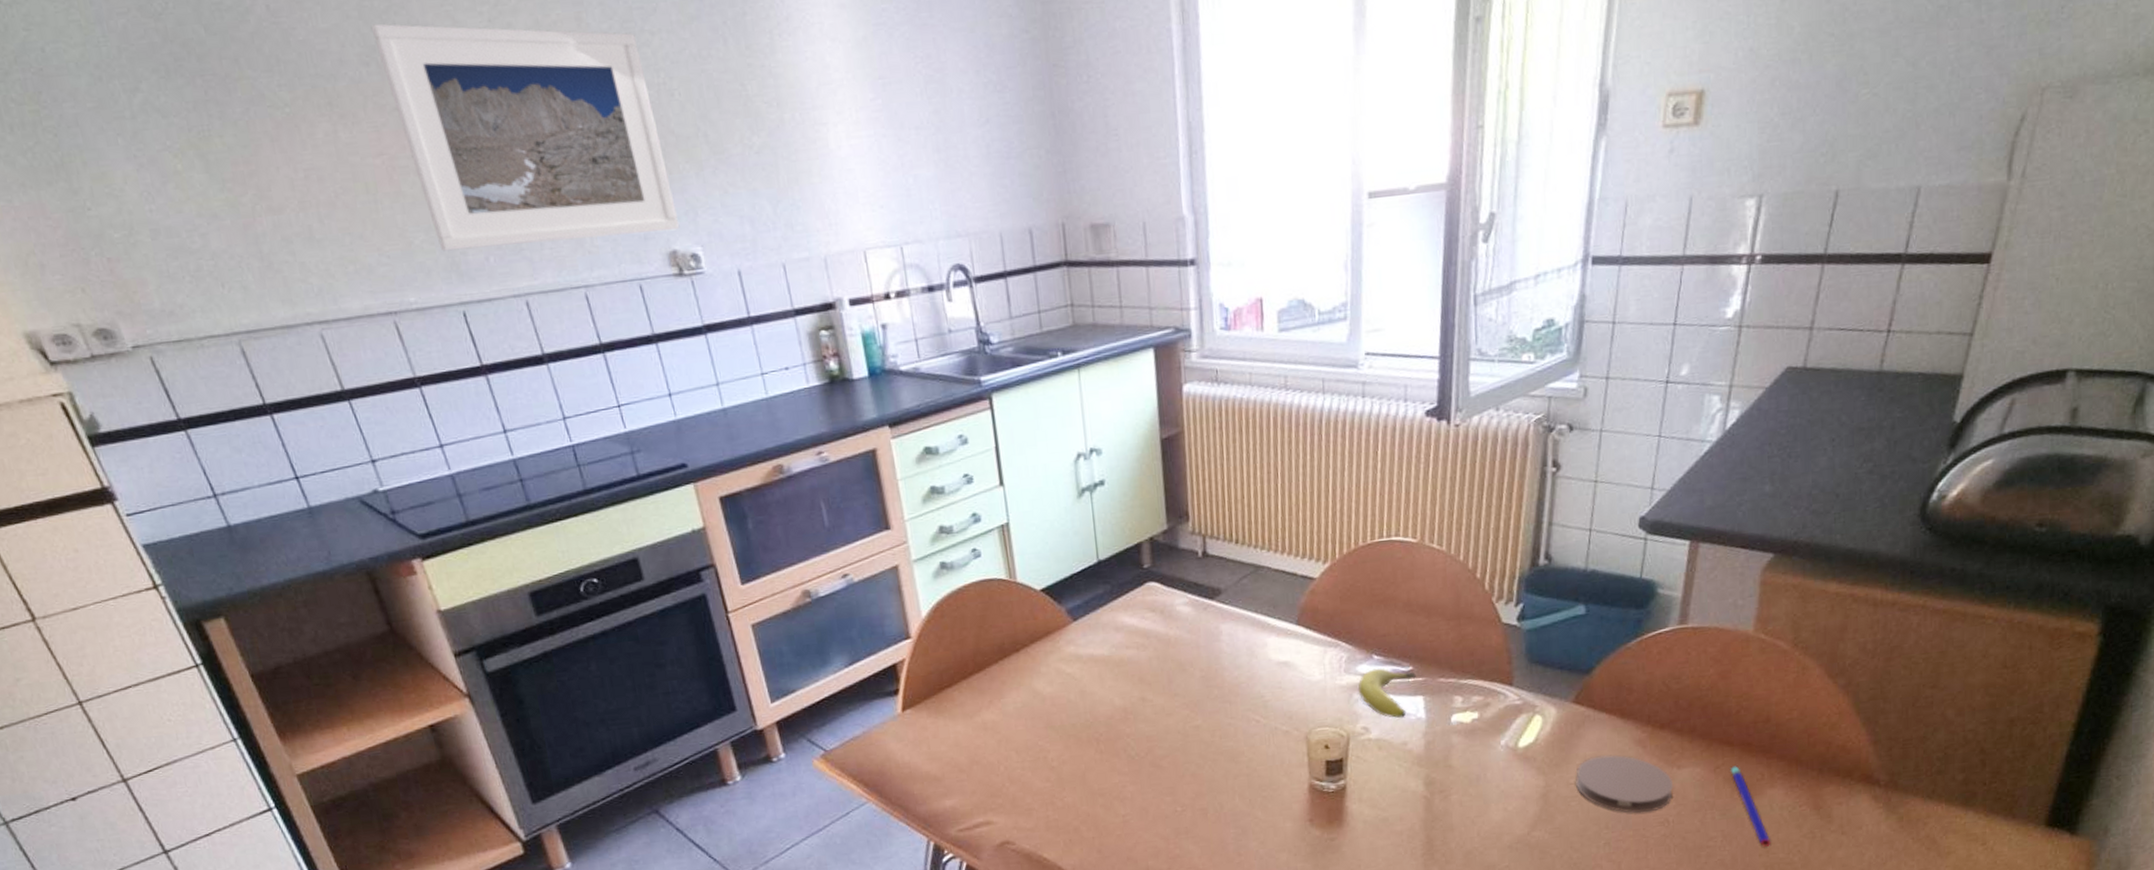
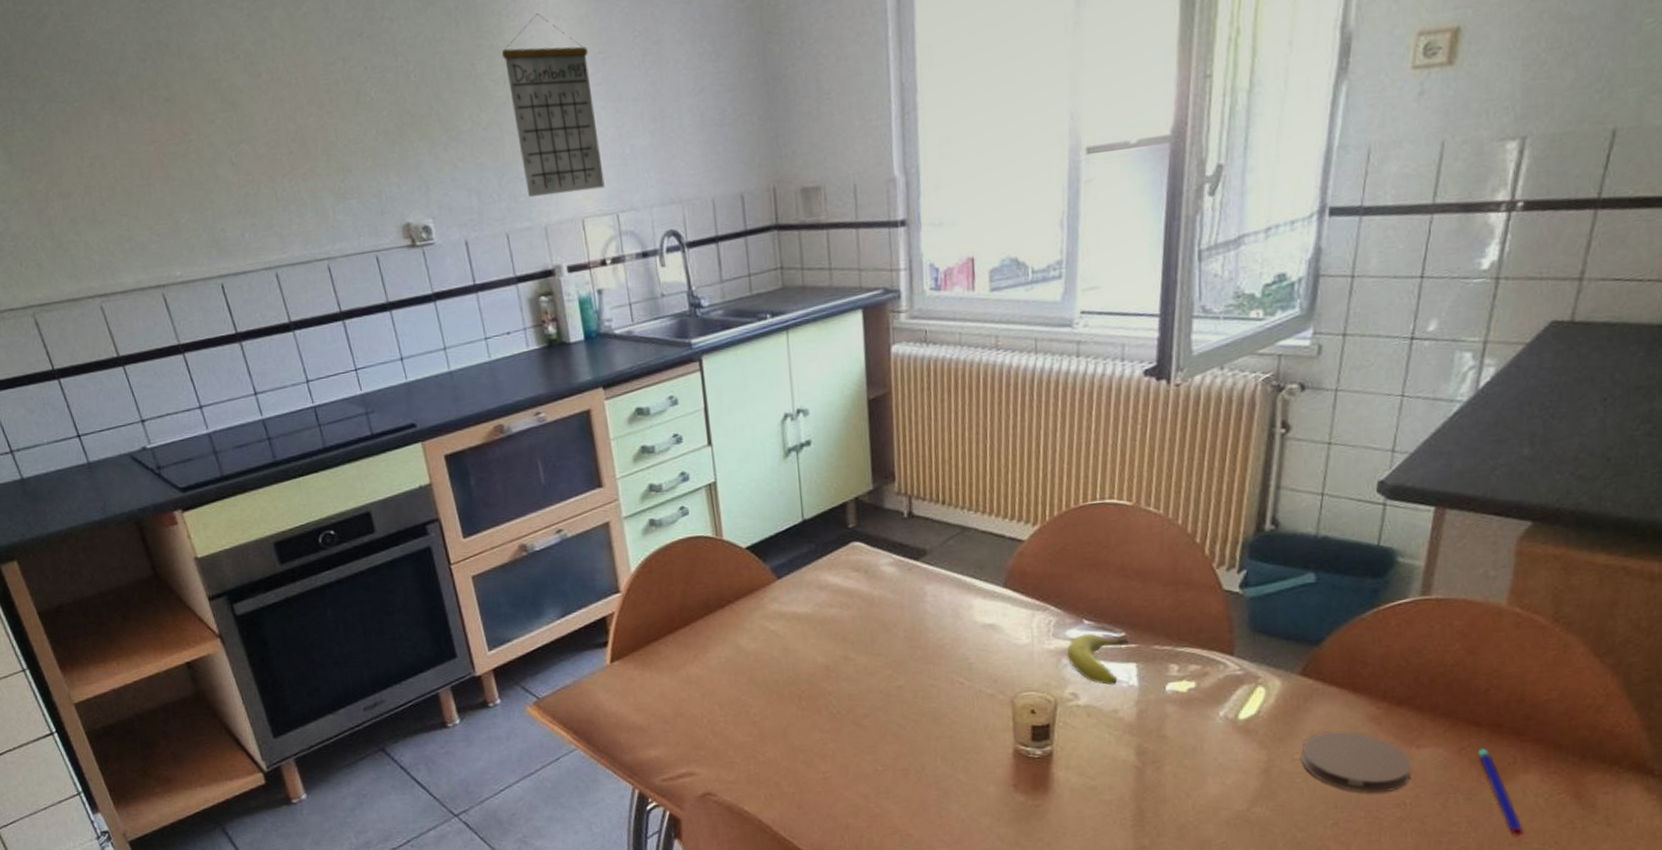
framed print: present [370,23,680,251] -> none [147,20,414,229]
calendar: none [774,34,888,226] -> present [501,13,605,197]

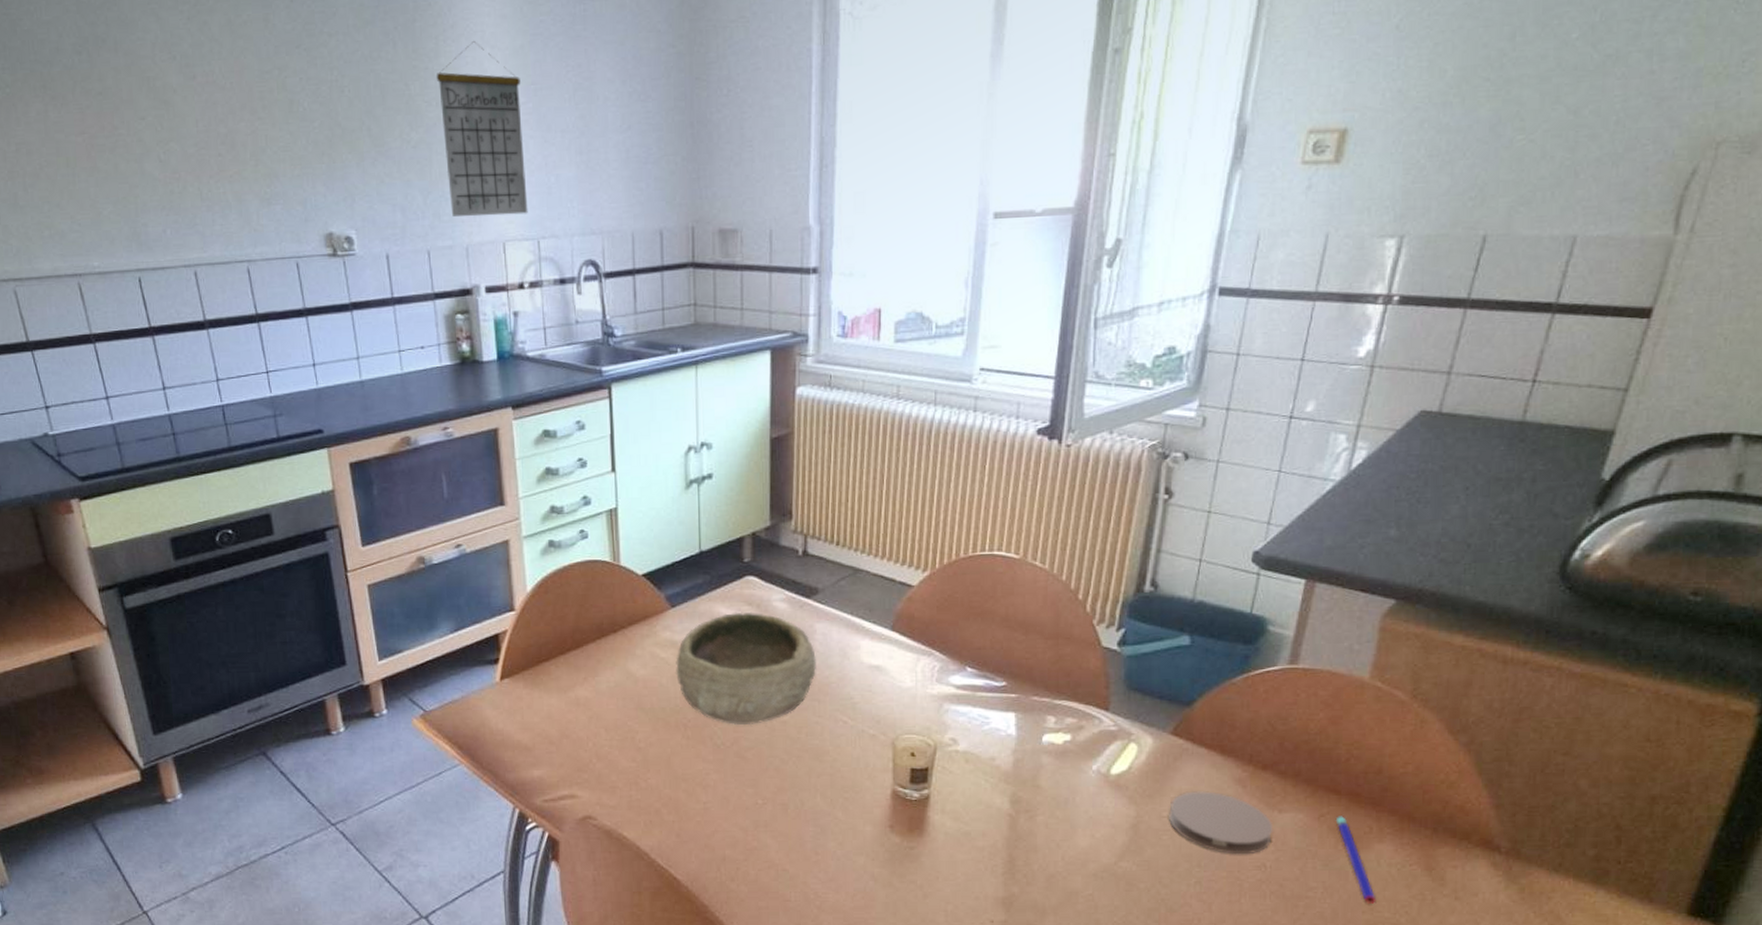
bowl: none [785,578,929,694] -> present [675,612,816,726]
fruit: present [1067,633,1129,686] -> none [948,681,1009,733]

